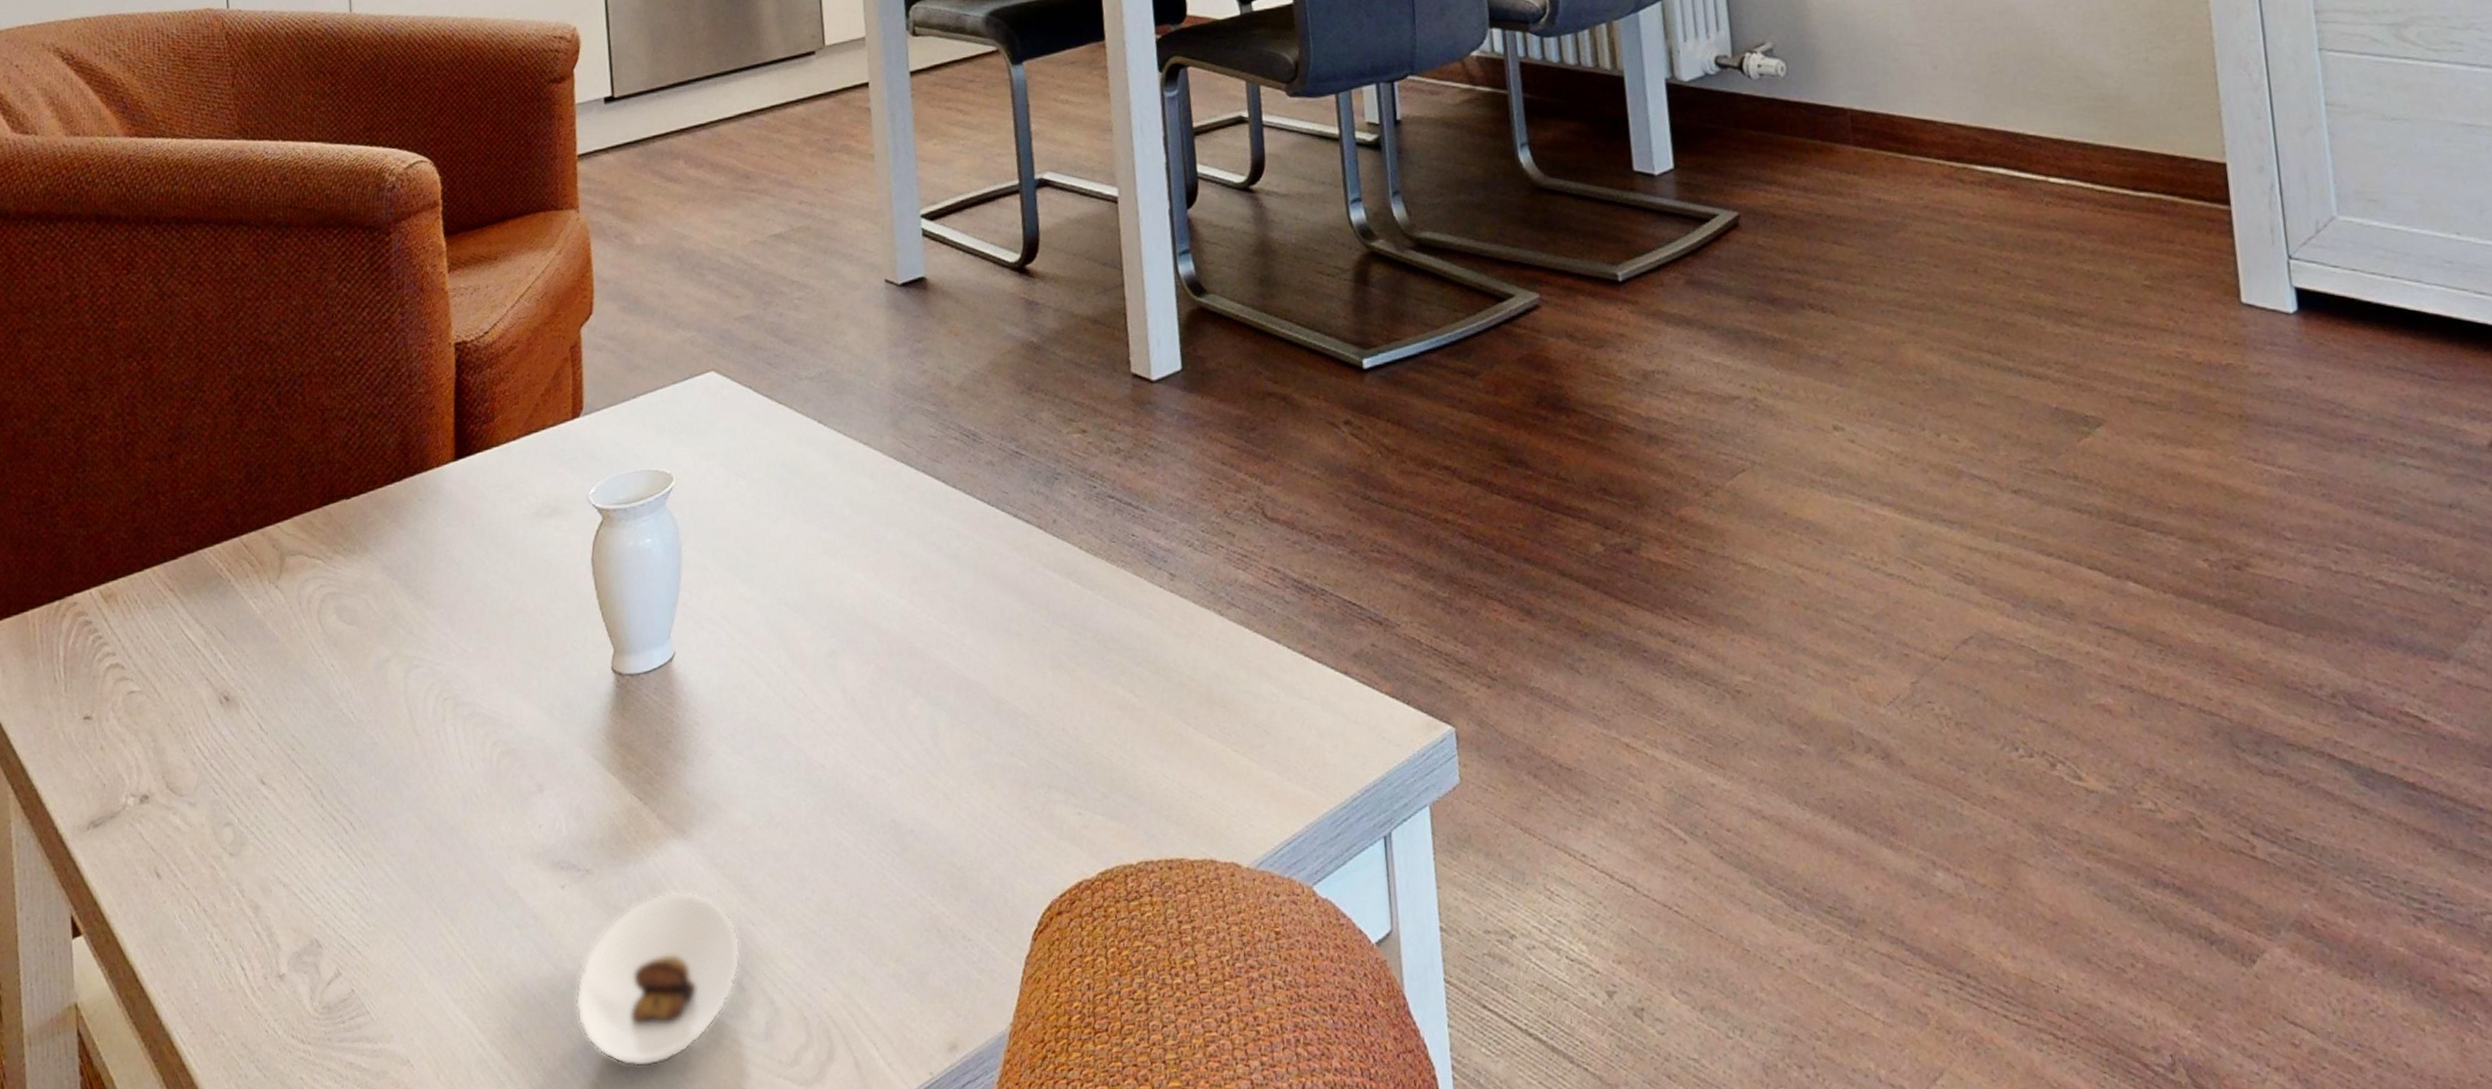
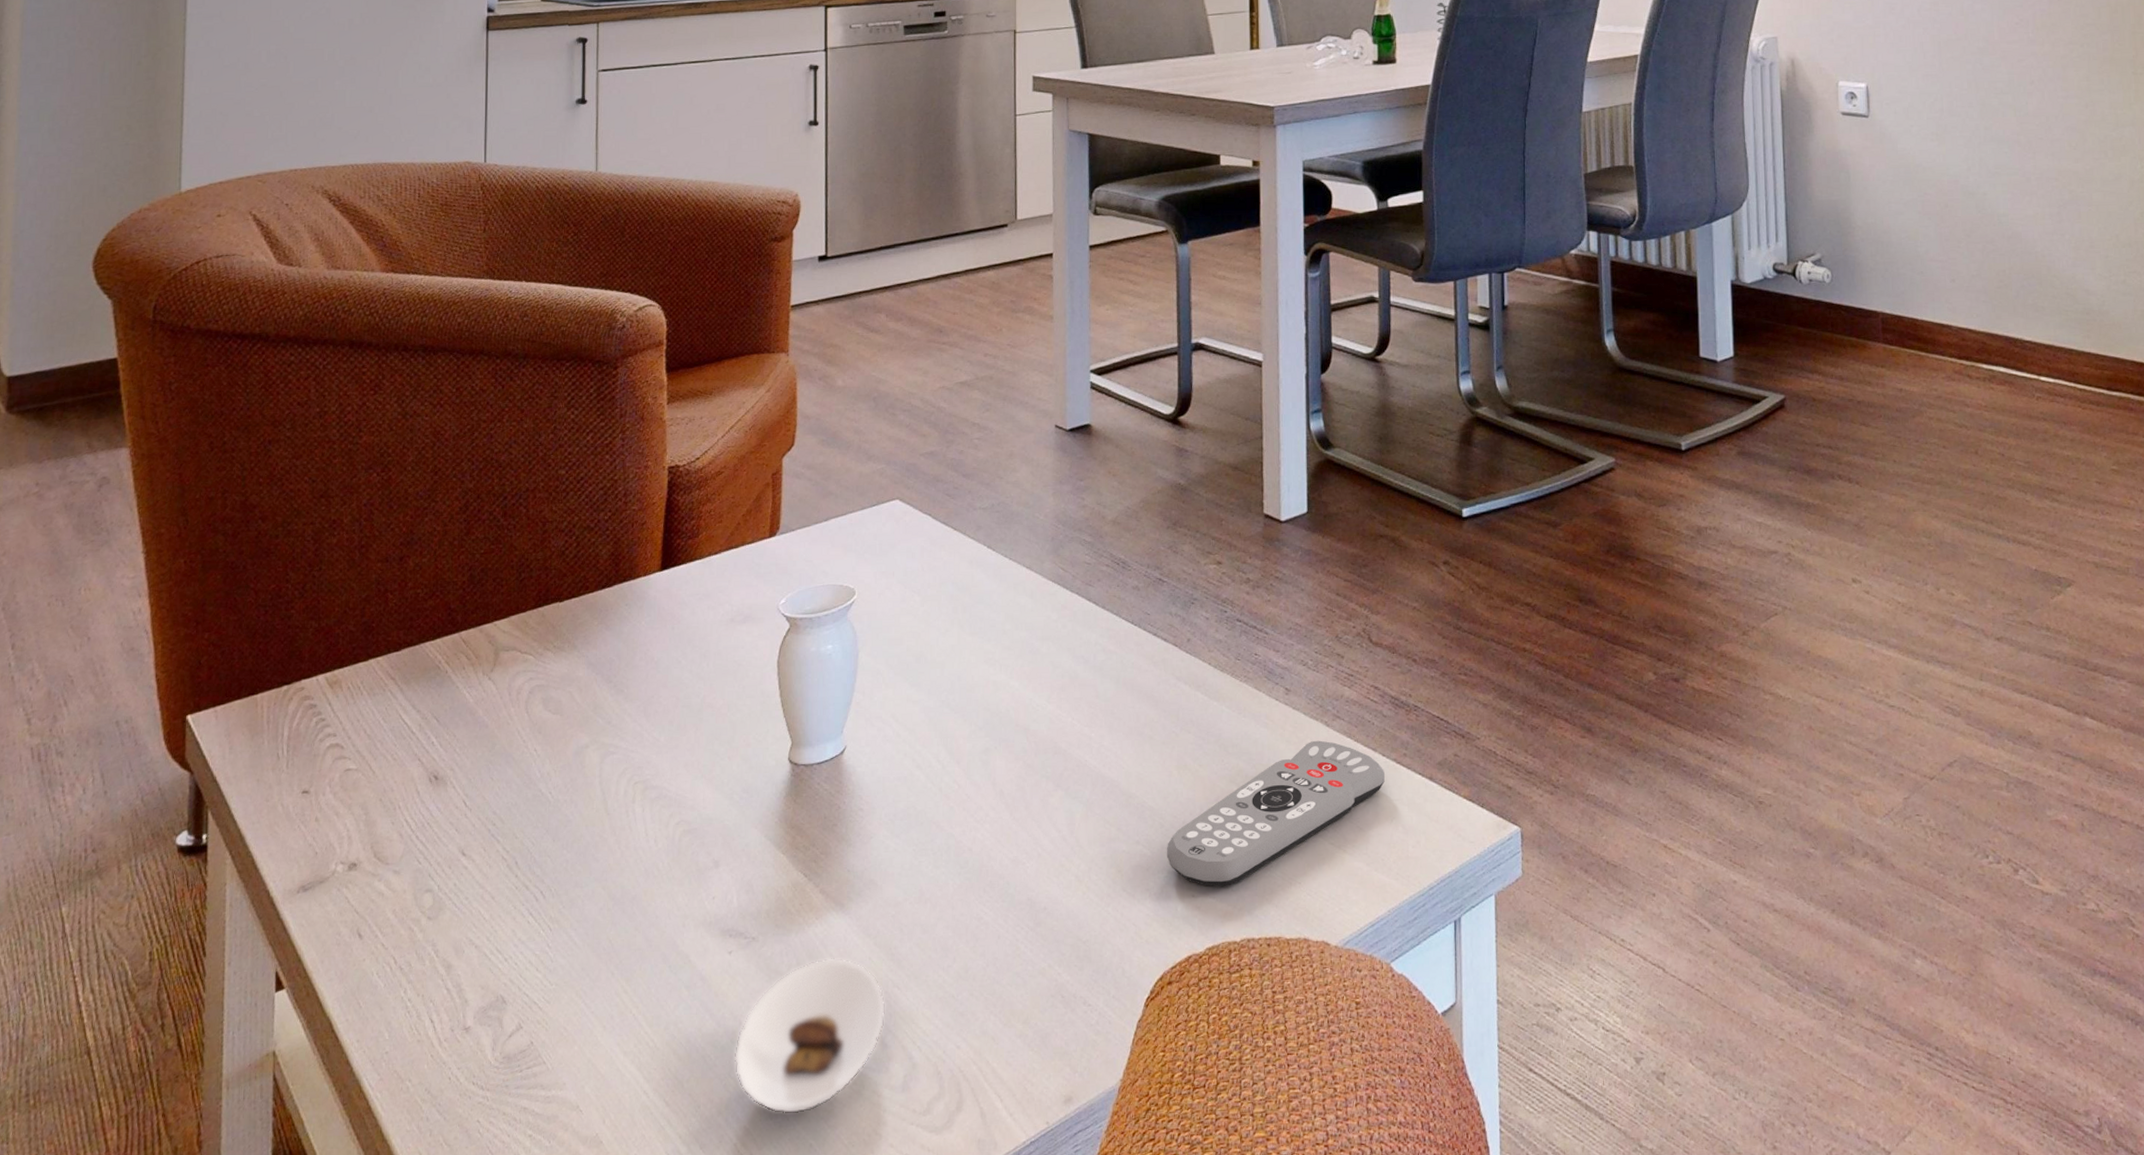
remote control: none [1045,632,1292,803] -> present [1166,740,1385,887]

